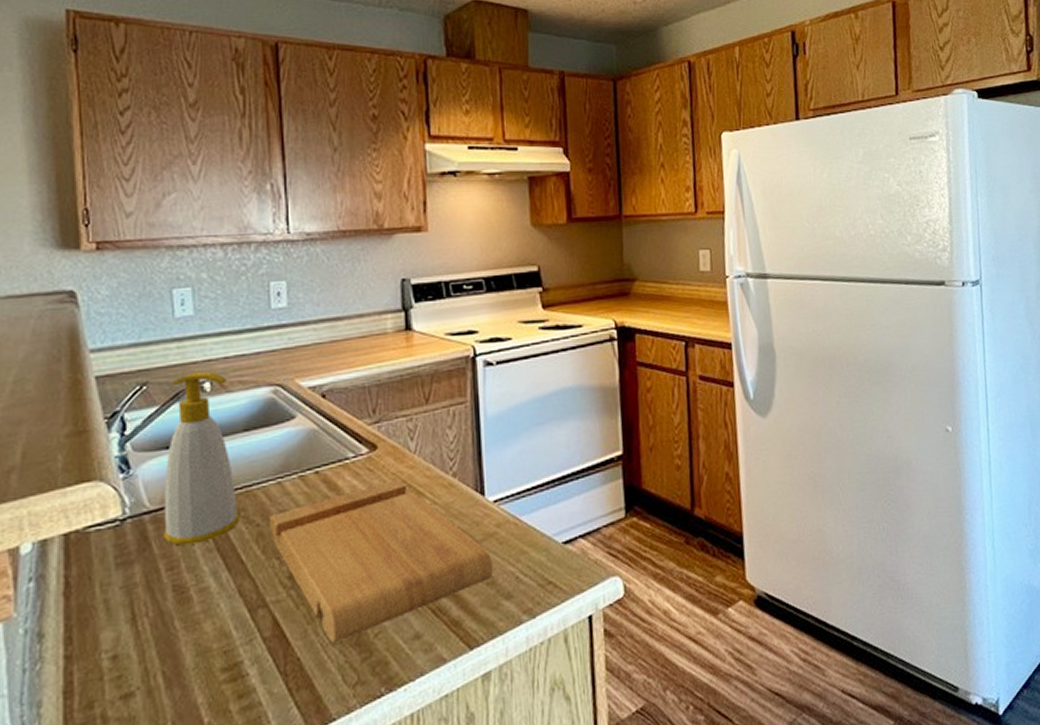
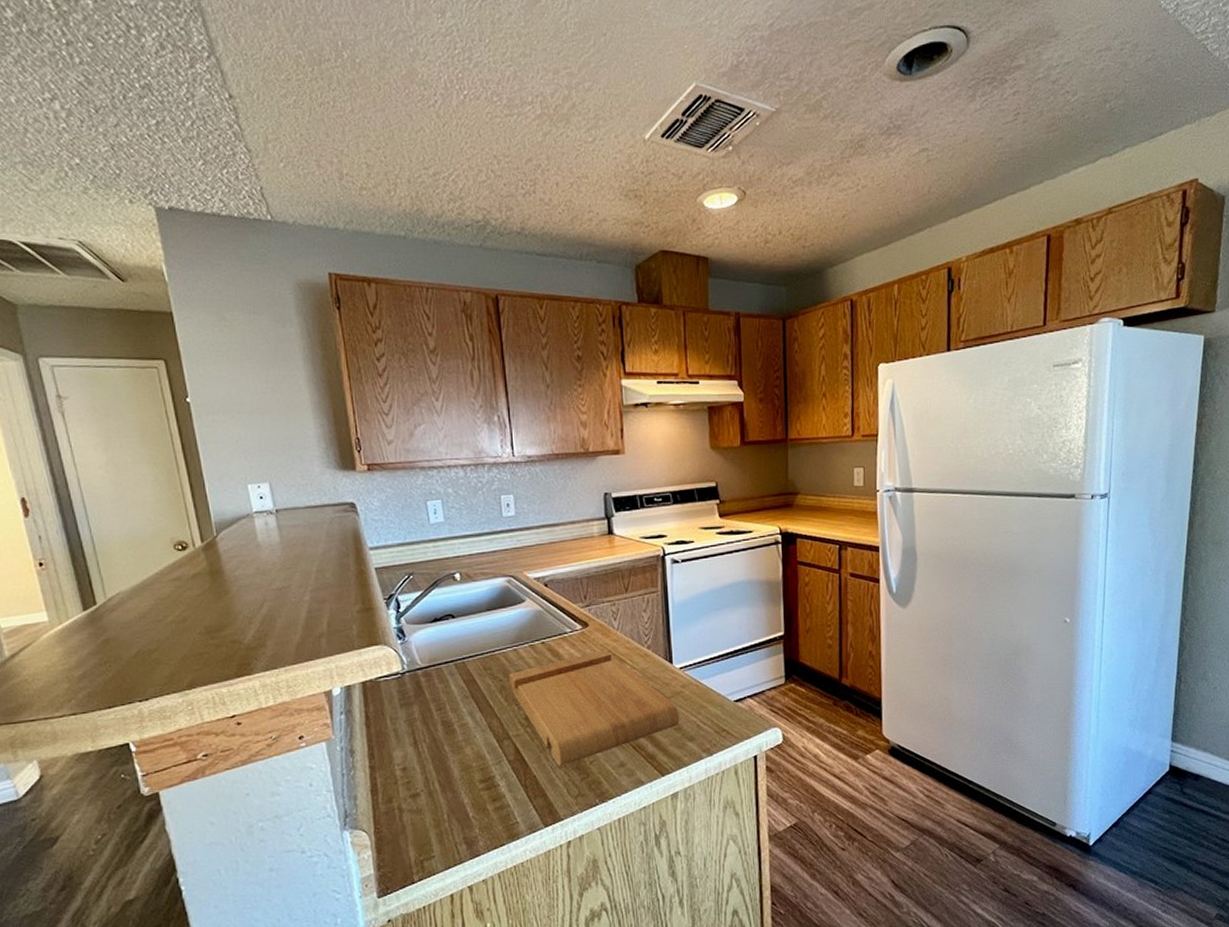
soap bottle: present [164,371,239,546] -> none [431,564,487,693]

